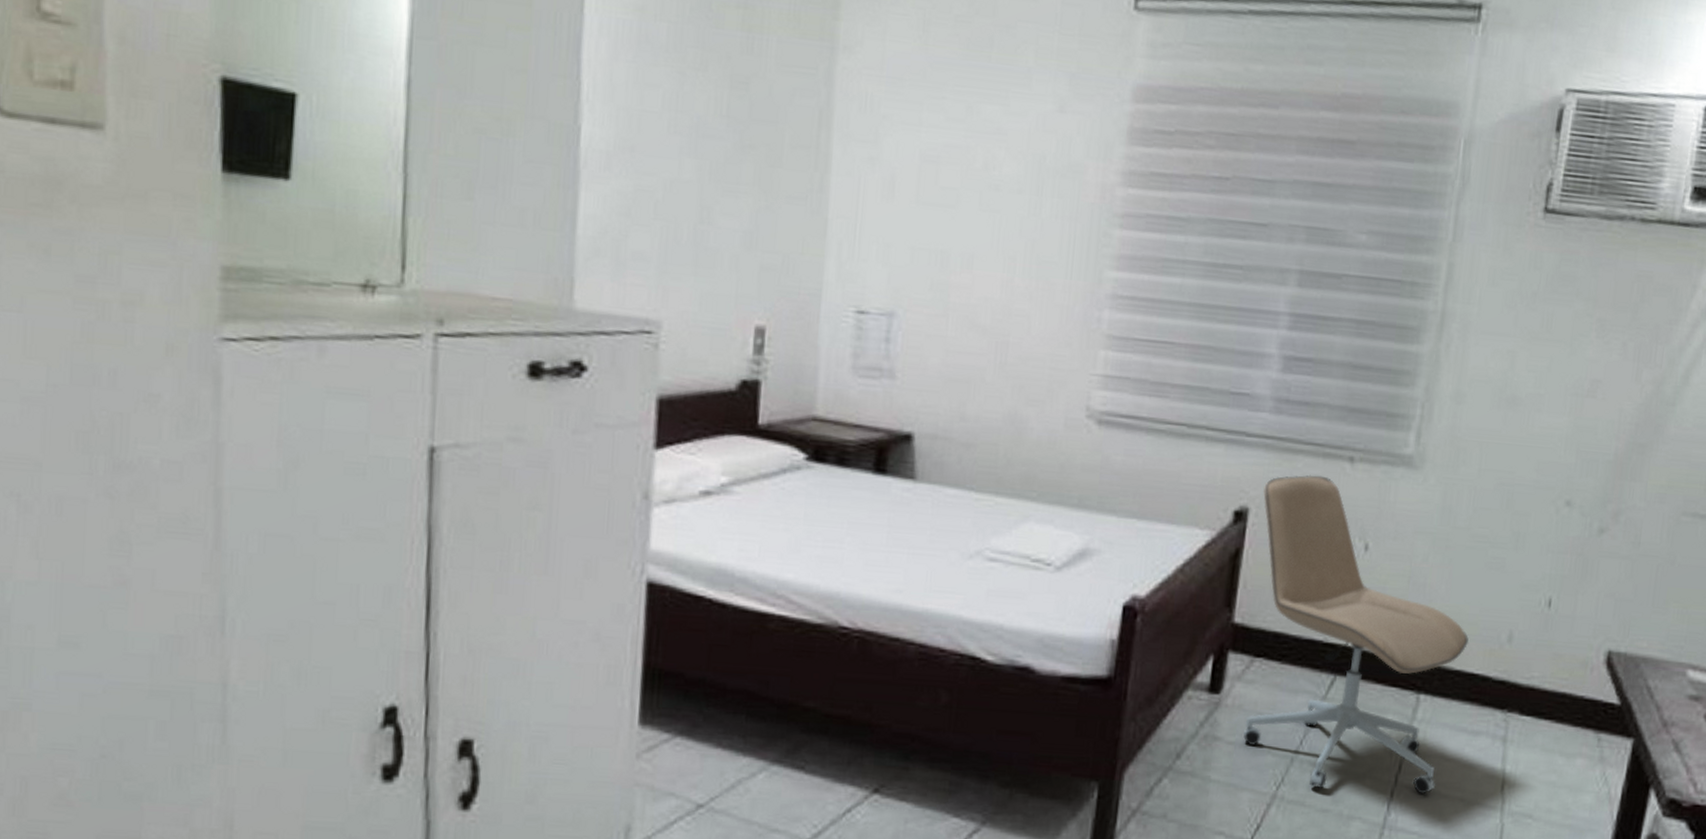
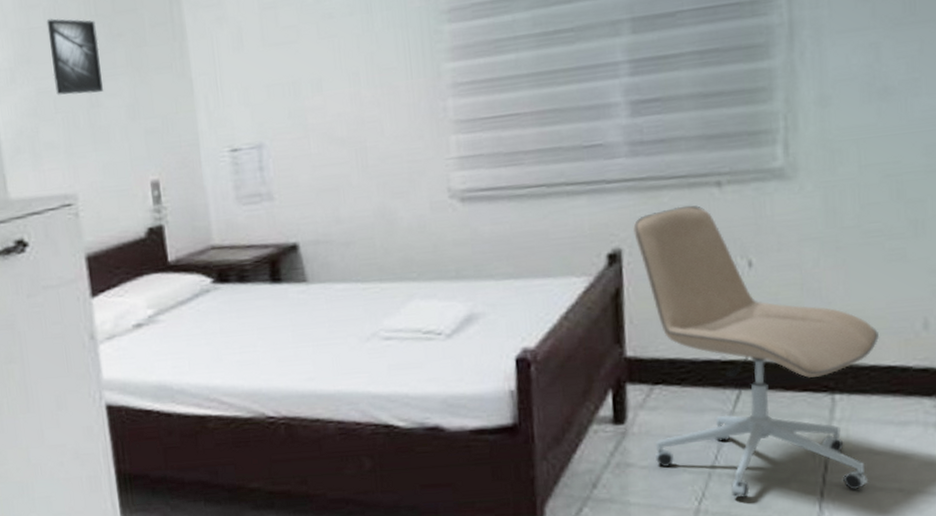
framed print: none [659,106,725,209] -> present [46,18,103,95]

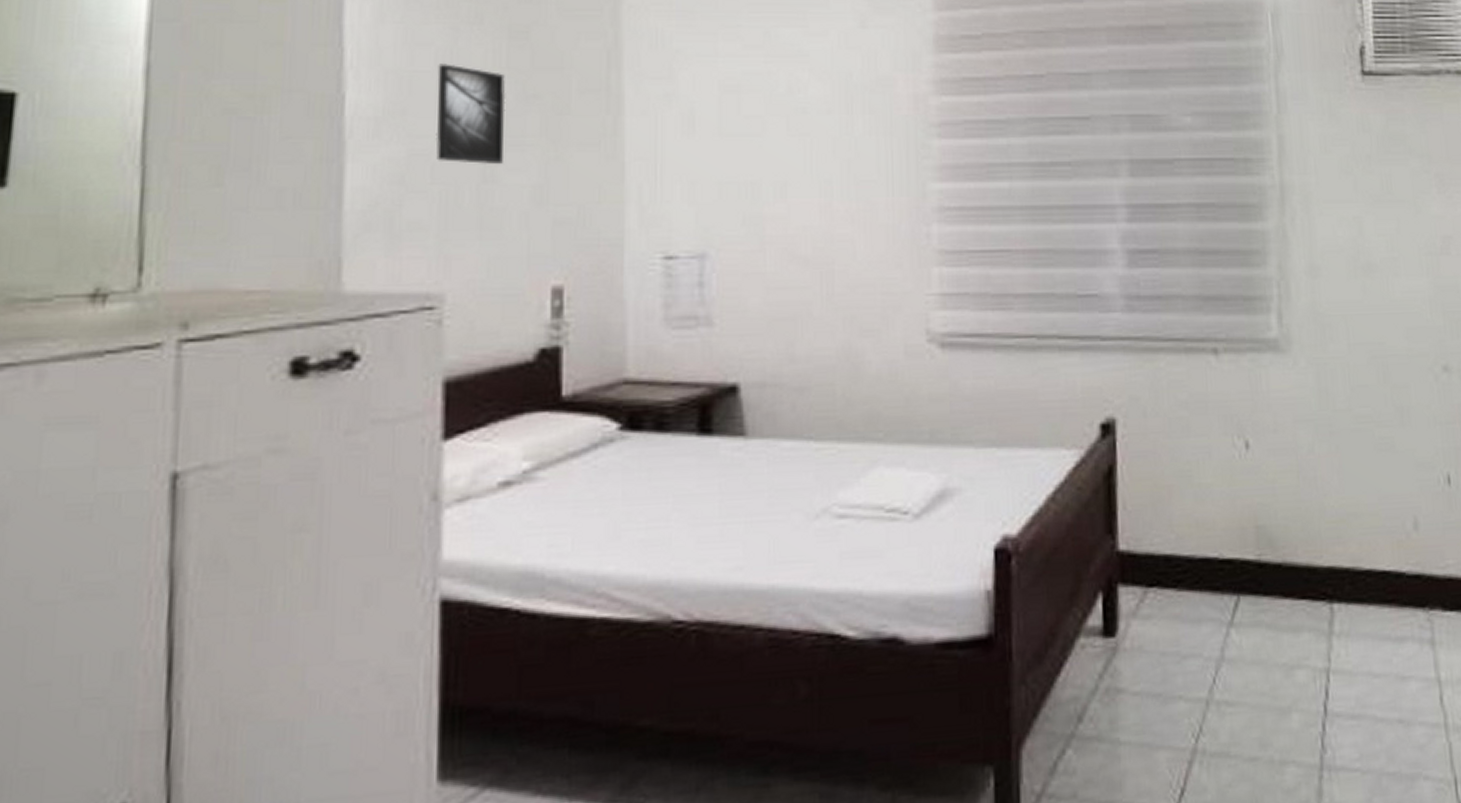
office chair: present [632,205,880,499] -> none [1127,373,1374,734]

